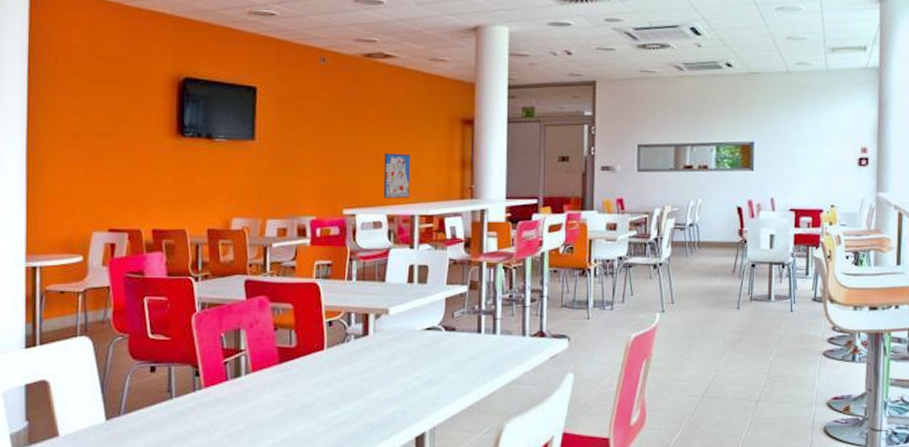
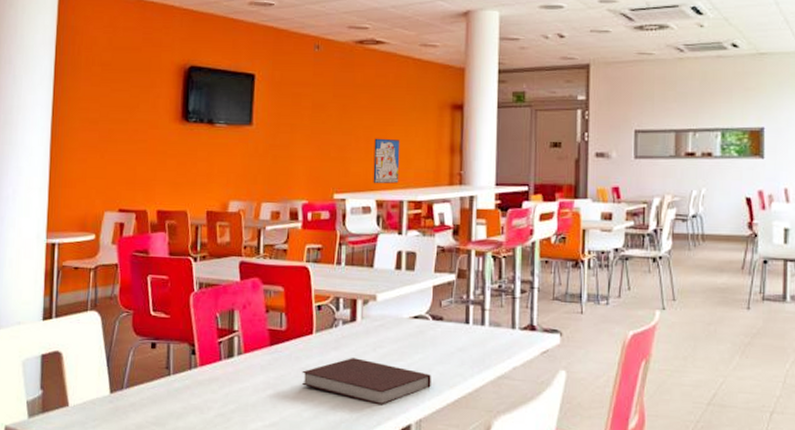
notebook: none [313,371,445,416] -> present [301,358,431,405]

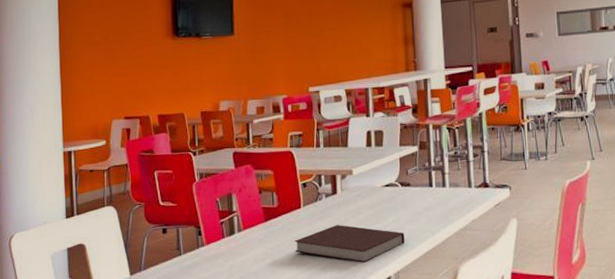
wall art: present [373,138,400,184] -> none [339,36,363,76]

